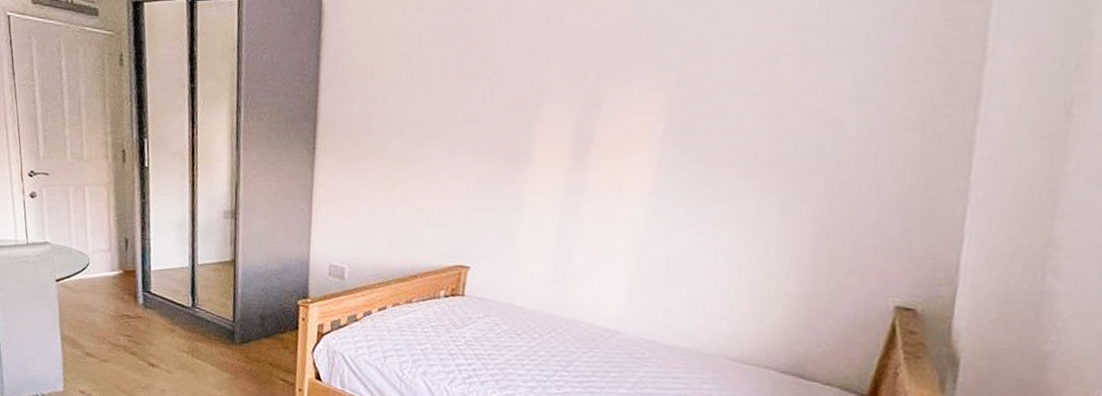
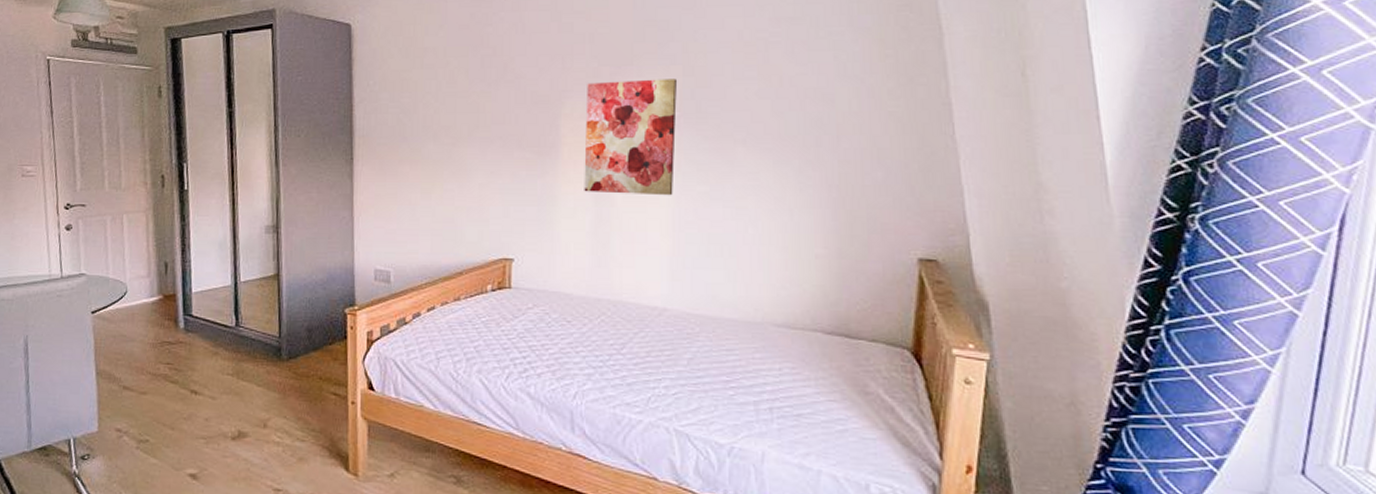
wall art: none [551,85,671,216] -> present [584,79,678,196]

